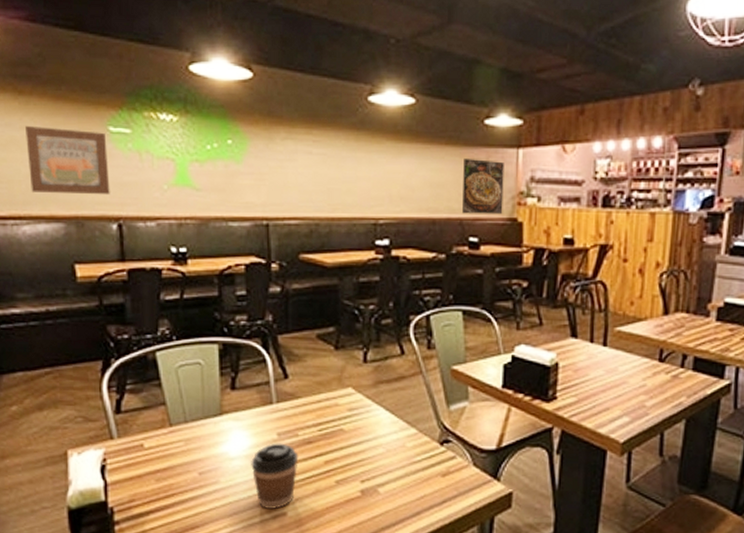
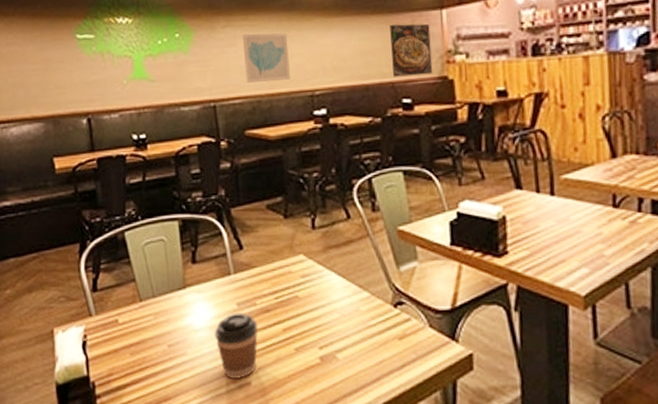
wall art: present [25,126,110,195] -> none [10,40,80,98]
wall art: none [303,149,354,204] -> present [242,33,290,83]

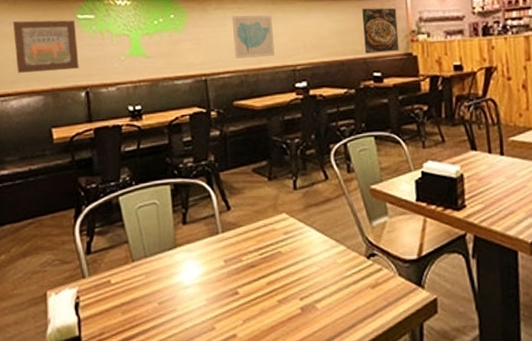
wall art: none [10,40,80,98] -> present [13,20,79,73]
coffee cup: present [214,313,258,380] -> none [203,269,244,333]

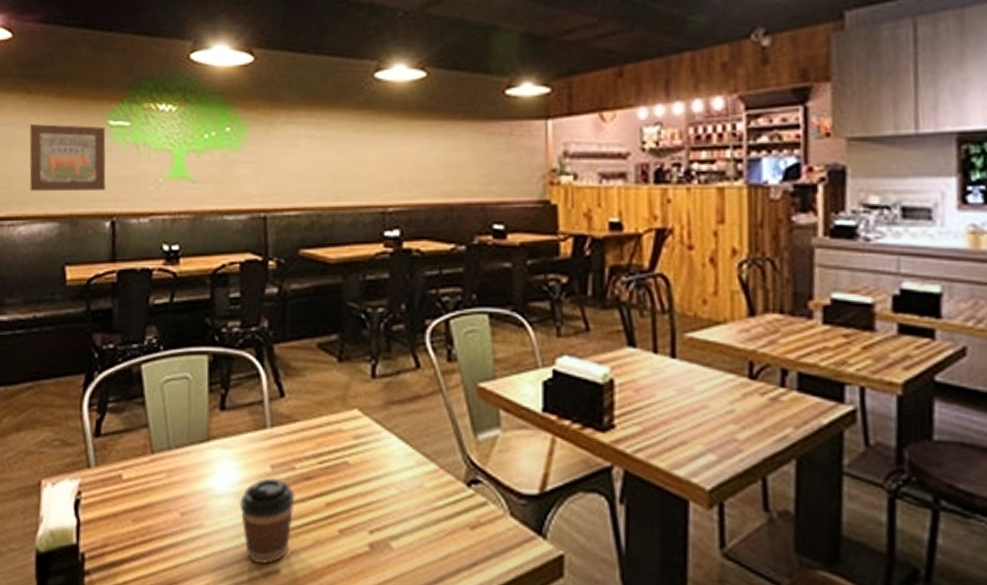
coffee cup: none [203,269,244,333] -> present [240,477,295,565]
wall art: present [231,15,275,59] -> none [305,133,359,192]
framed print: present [362,8,399,54] -> none [483,134,532,197]

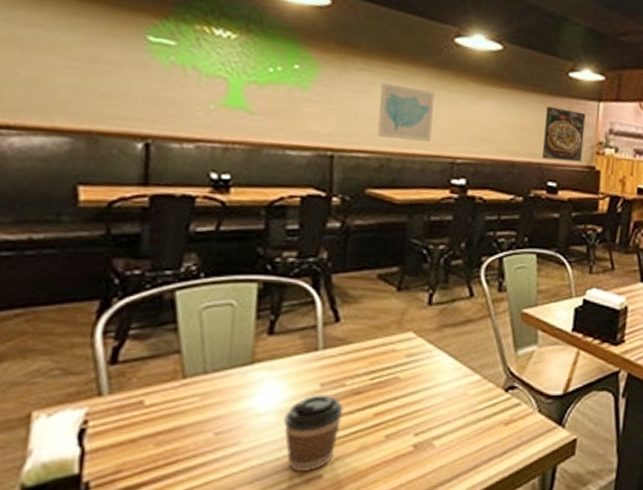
wall art: present [29,124,106,192] -> none [29,23,143,111]
wall art: none [305,133,359,192] -> present [377,83,435,141]
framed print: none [483,134,532,197] -> present [542,107,586,162]

